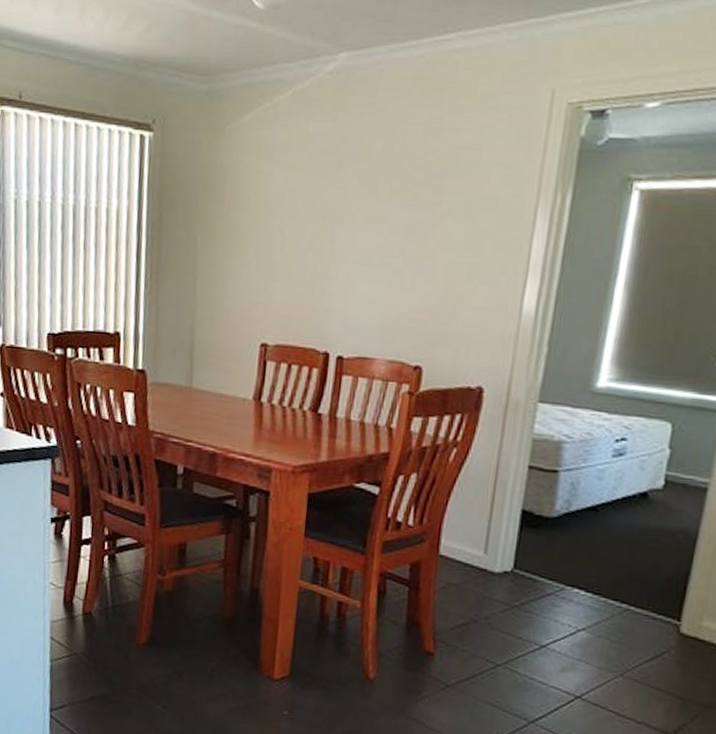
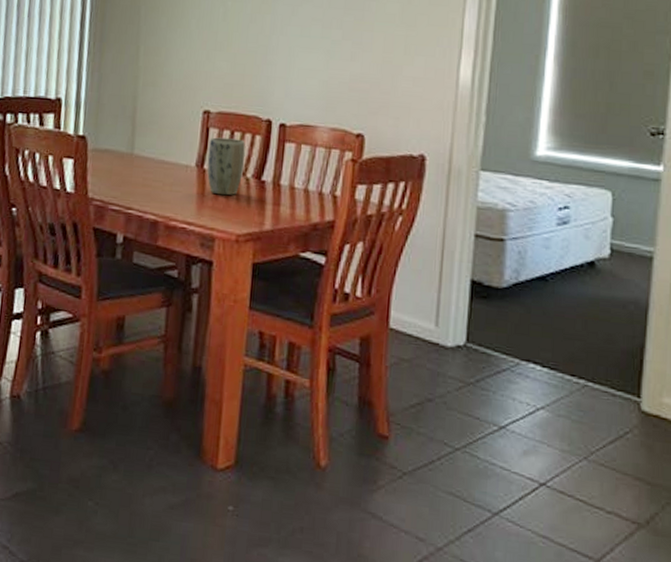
plant pot: none [264,370,302,429] -> present [207,137,245,196]

